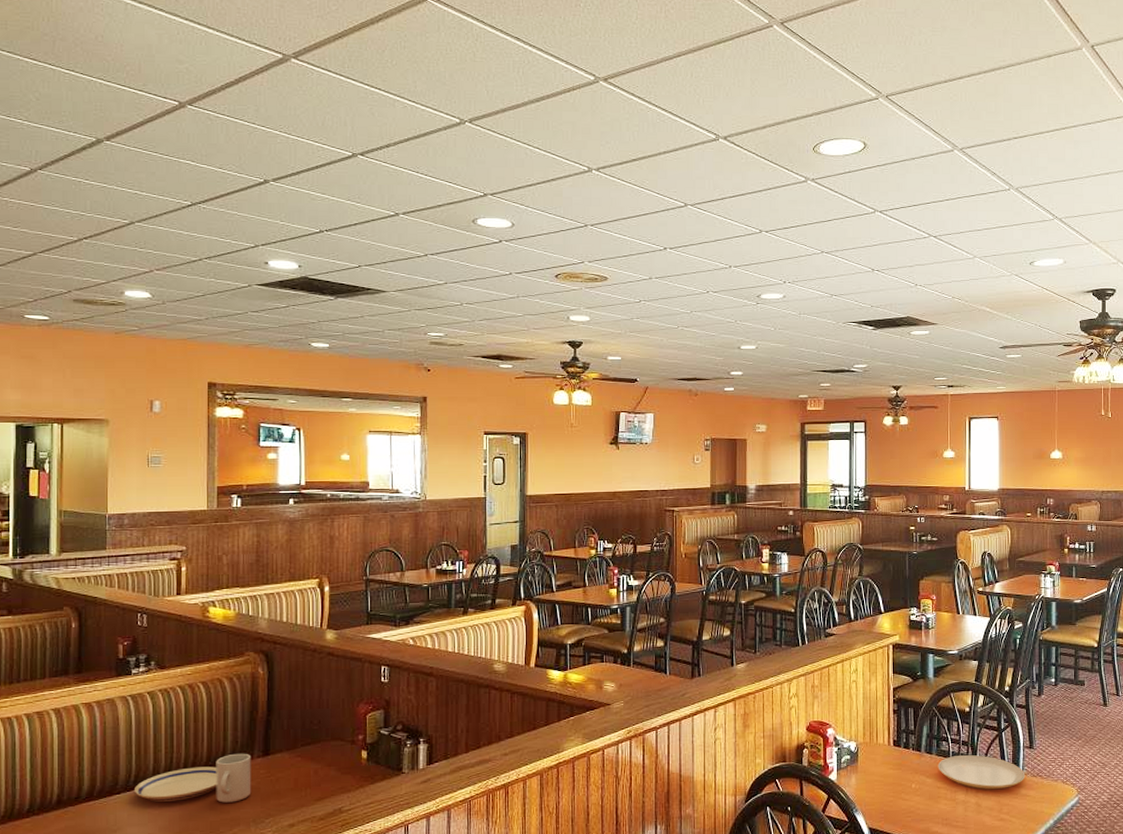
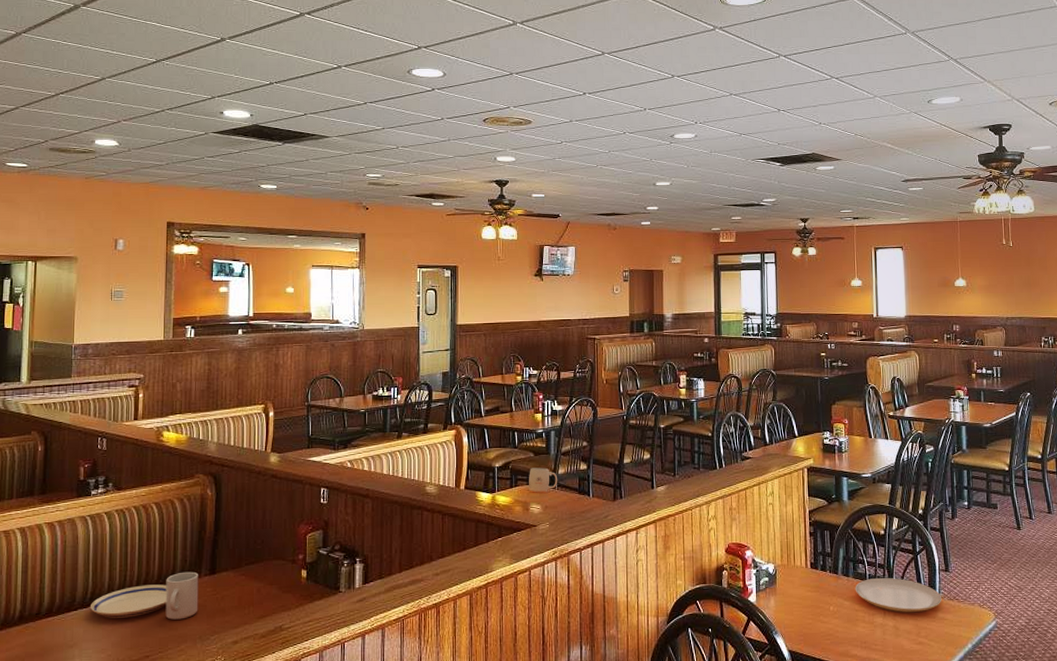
mug: none [603,644,634,672] -> present [529,467,558,494]

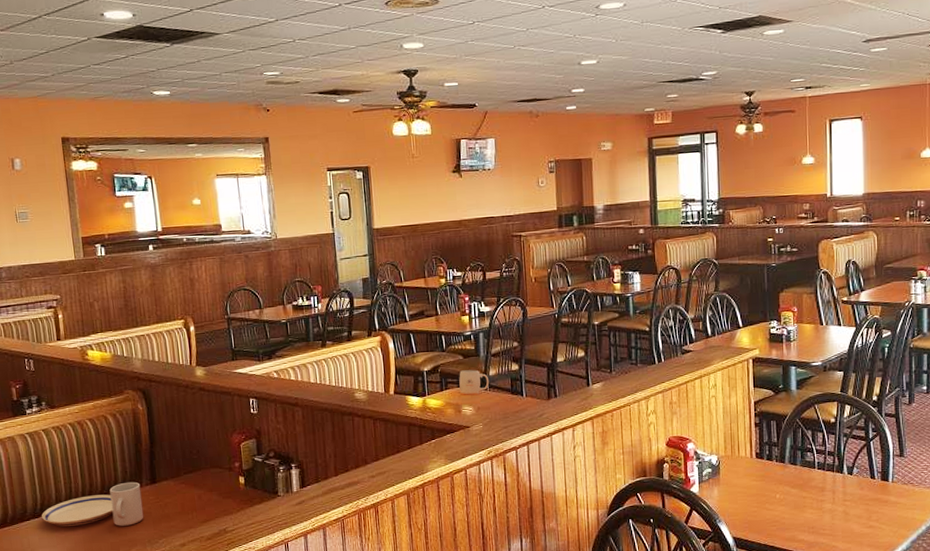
plate: present [855,578,942,613] -> none [802,464,896,499]

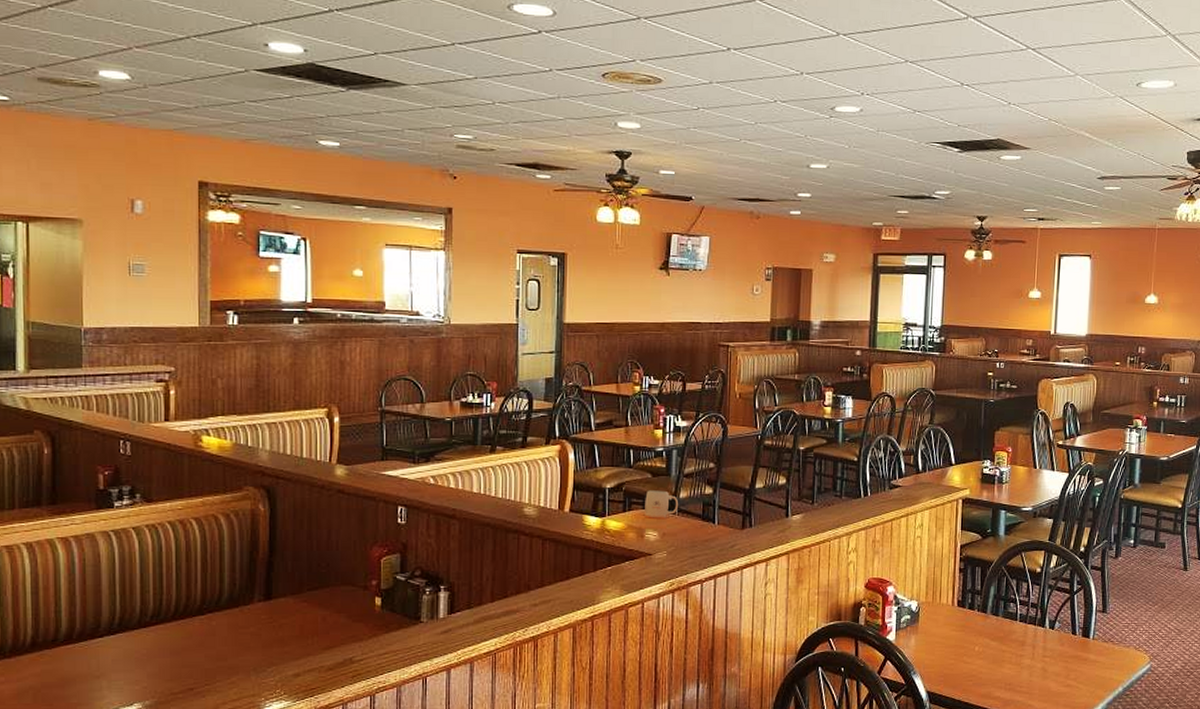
plate: present [41,494,113,527] -> none [118,610,213,648]
cup: present [109,481,144,526] -> none [211,596,252,649]

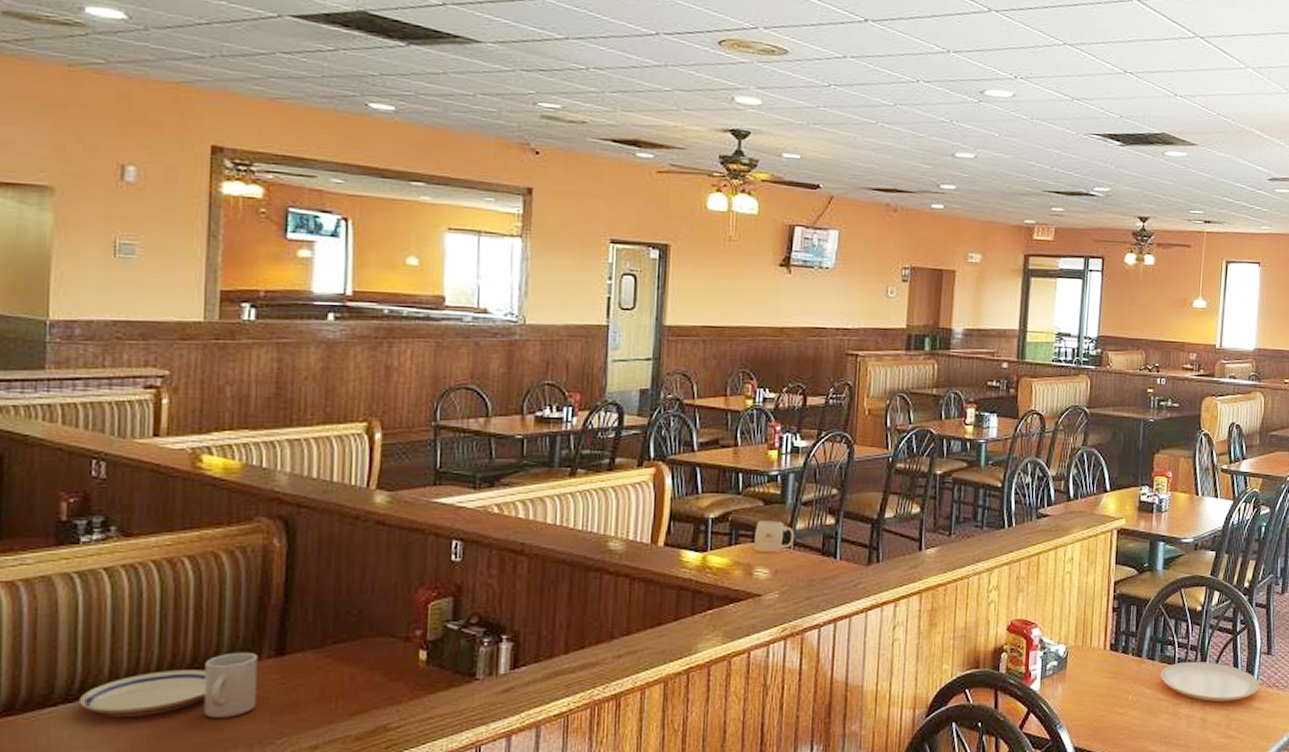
plate: none [118,610,213,648] -> present [78,669,207,718]
cup: none [211,596,252,649] -> present [203,652,259,718]
plate: none [1003,618,1096,655] -> present [1160,662,1260,703]

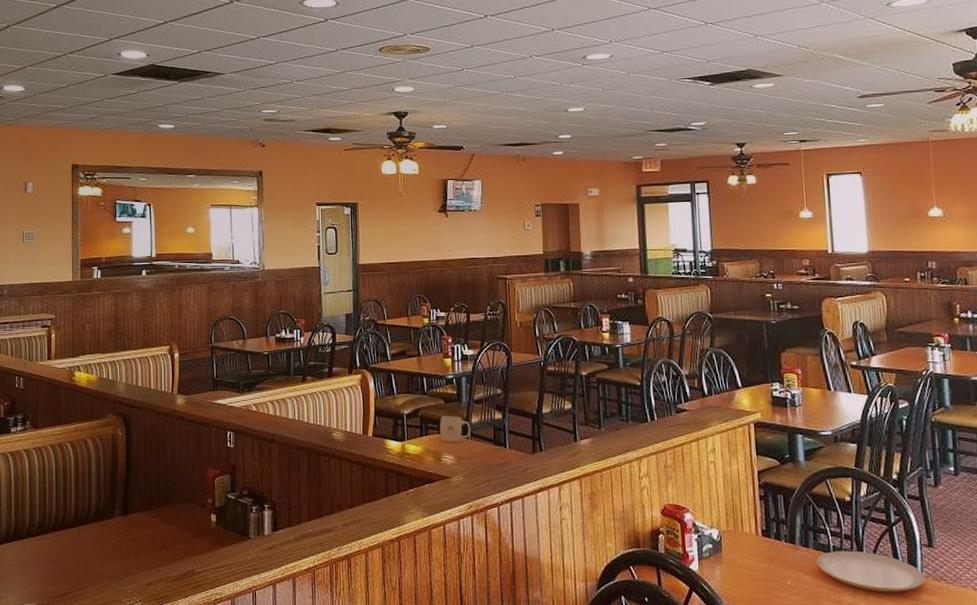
plate: present [78,669,207,718] -> none [13,522,84,555]
cup: present [203,652,259,718] -> none [82,511,113,559]

